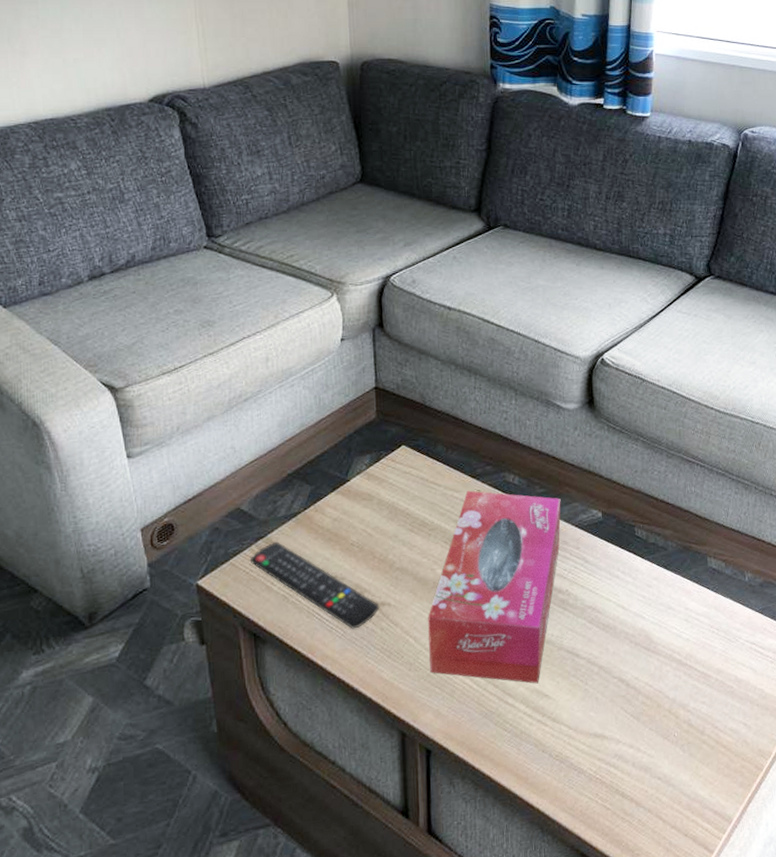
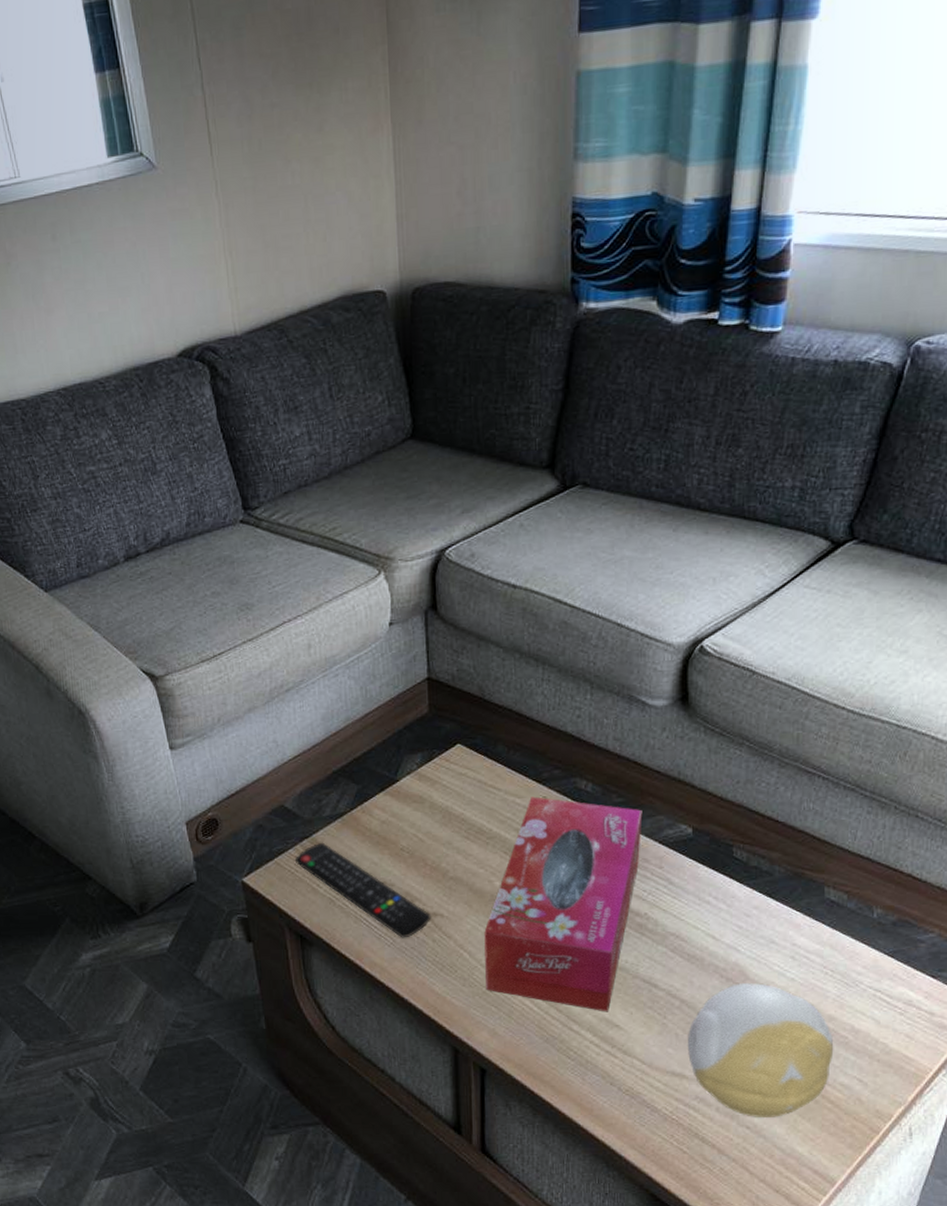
decorative ball: none [606,645,723,768] -> present [688,982,834,1117]

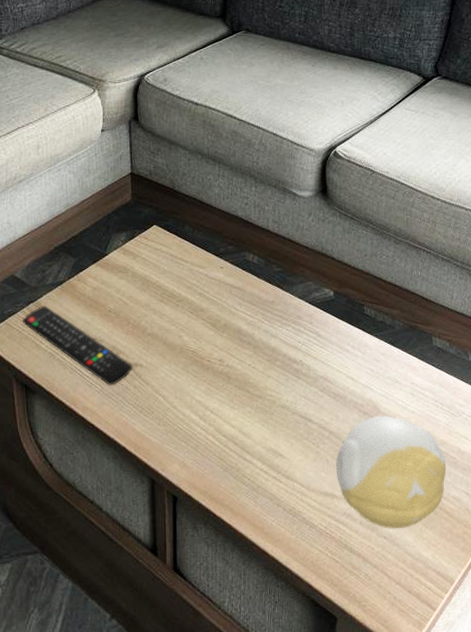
tissue box: present [484,796,643,1012] -> none [175,267,296,444]

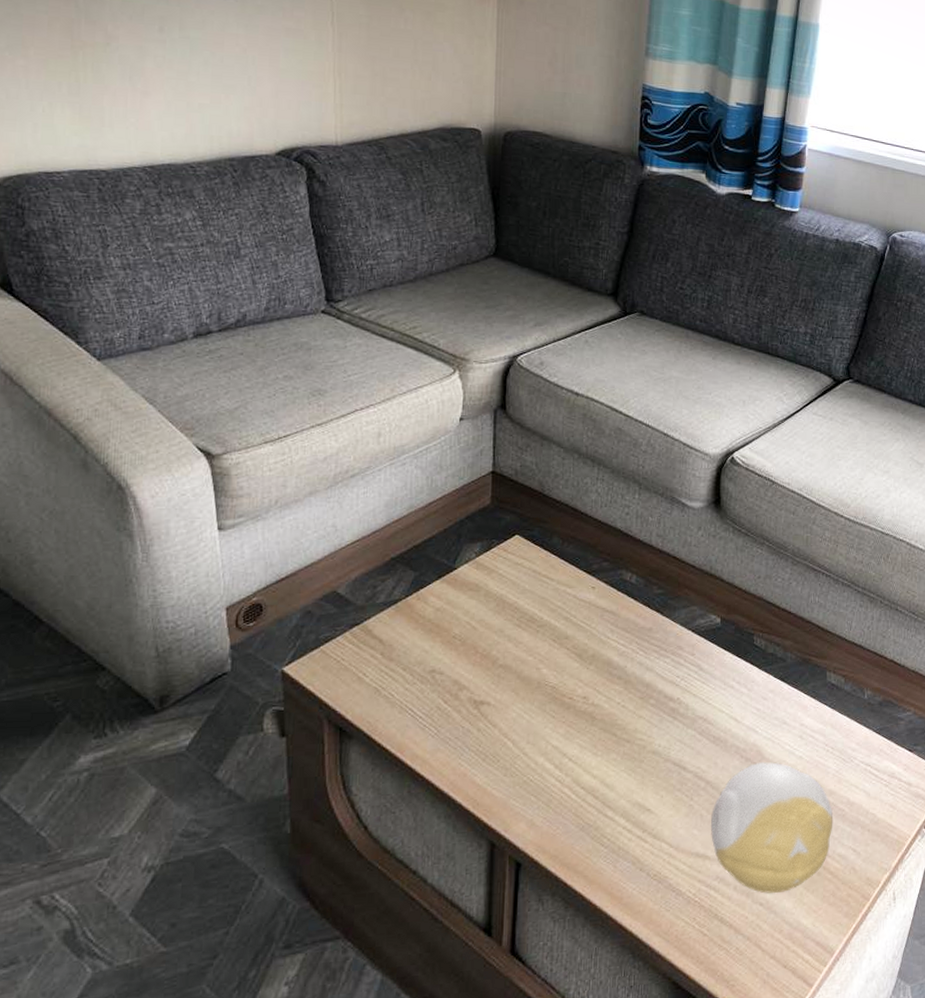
remote control: present [23,305,133,386] -> none [343,629,478,728]

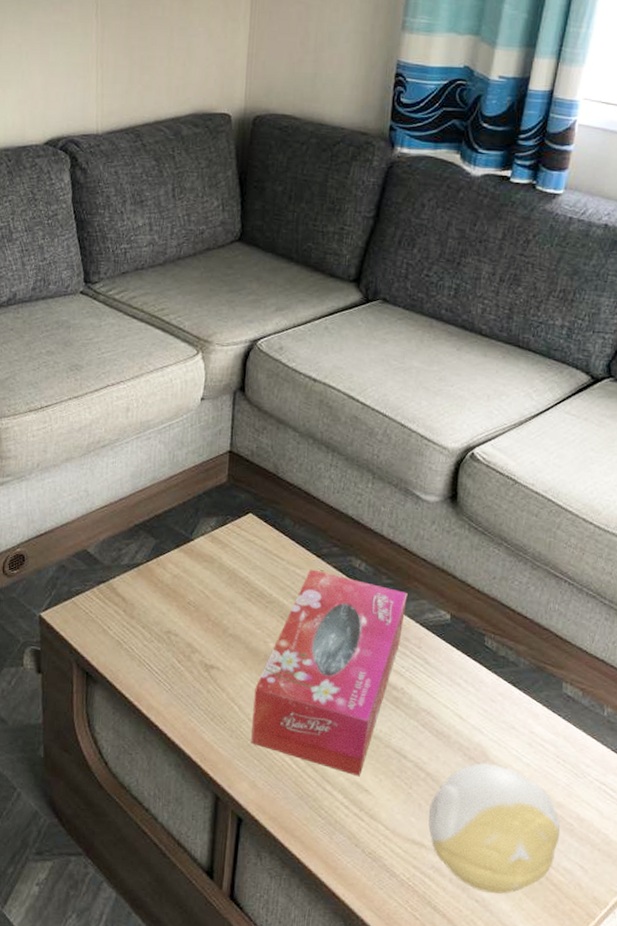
tissue box: none [527,587,679,797] -> present [251,569,408,777]

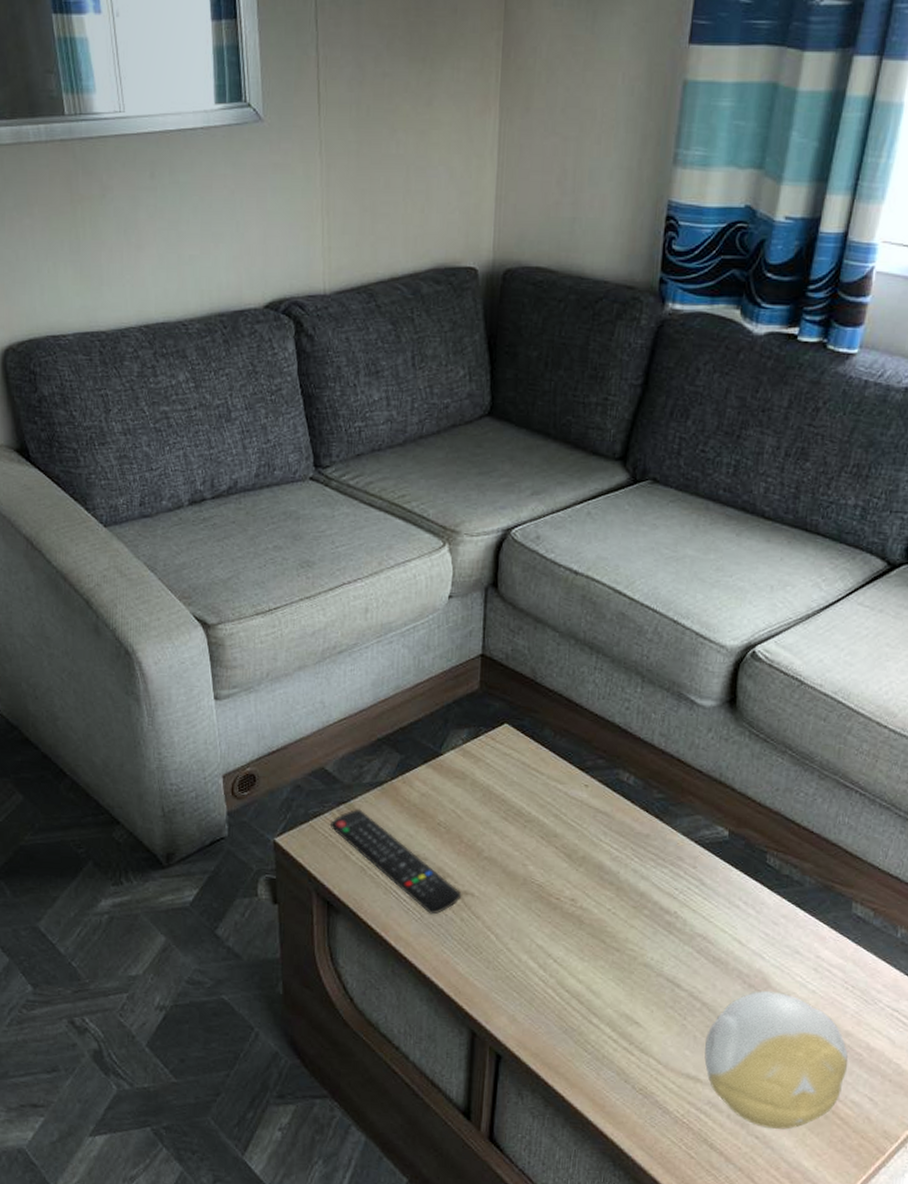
remote control: none [91,588,209,686] -> present [331,809,462,915]
tissue box: present [251,569,408,777] -> none [510,784,682,1008]

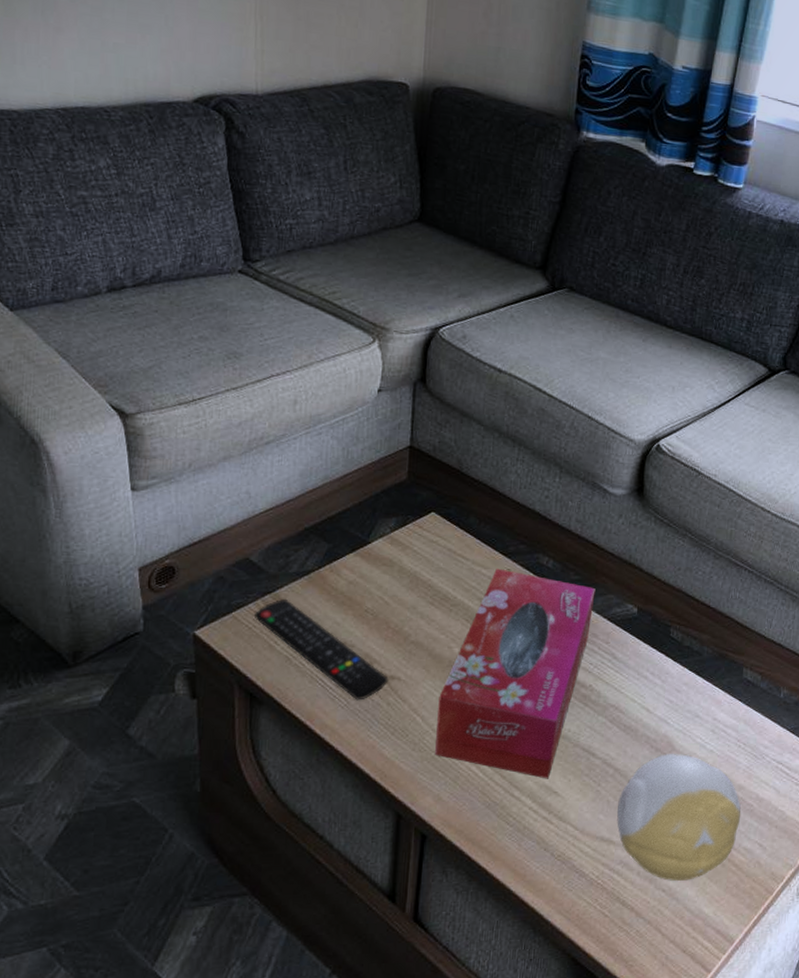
tissue box: none [510,784,682,1008] -> present [435,568,596,779]

